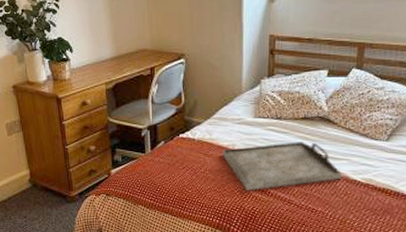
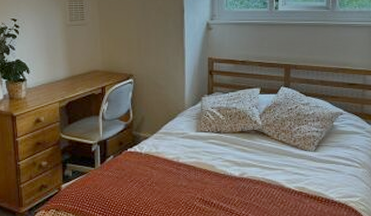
serving tray: present [222,142,342,190] -> none [167,154,277,201]

